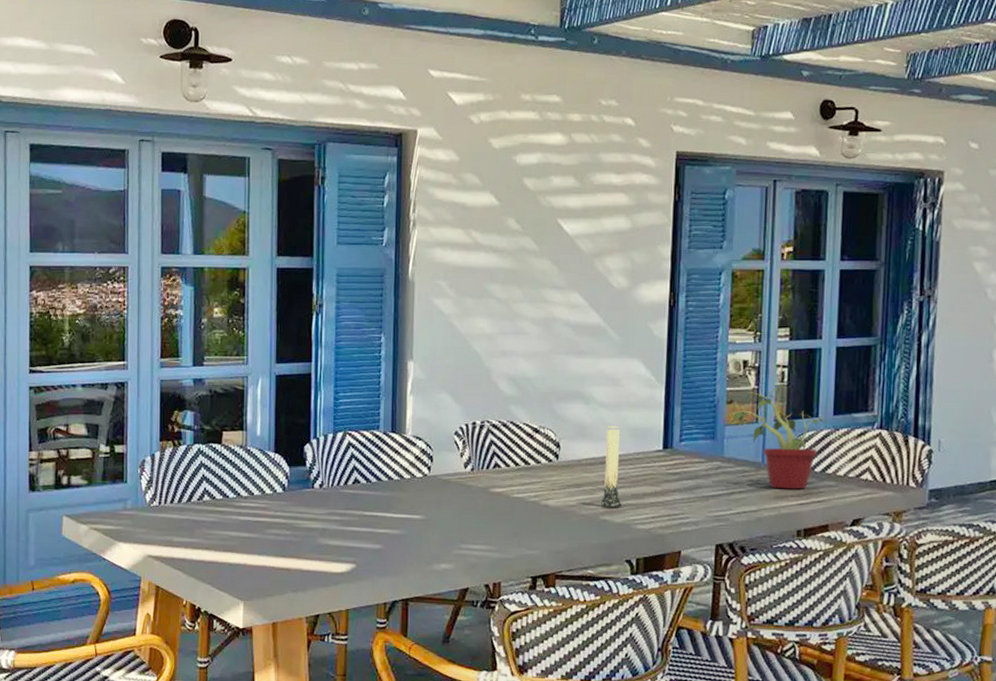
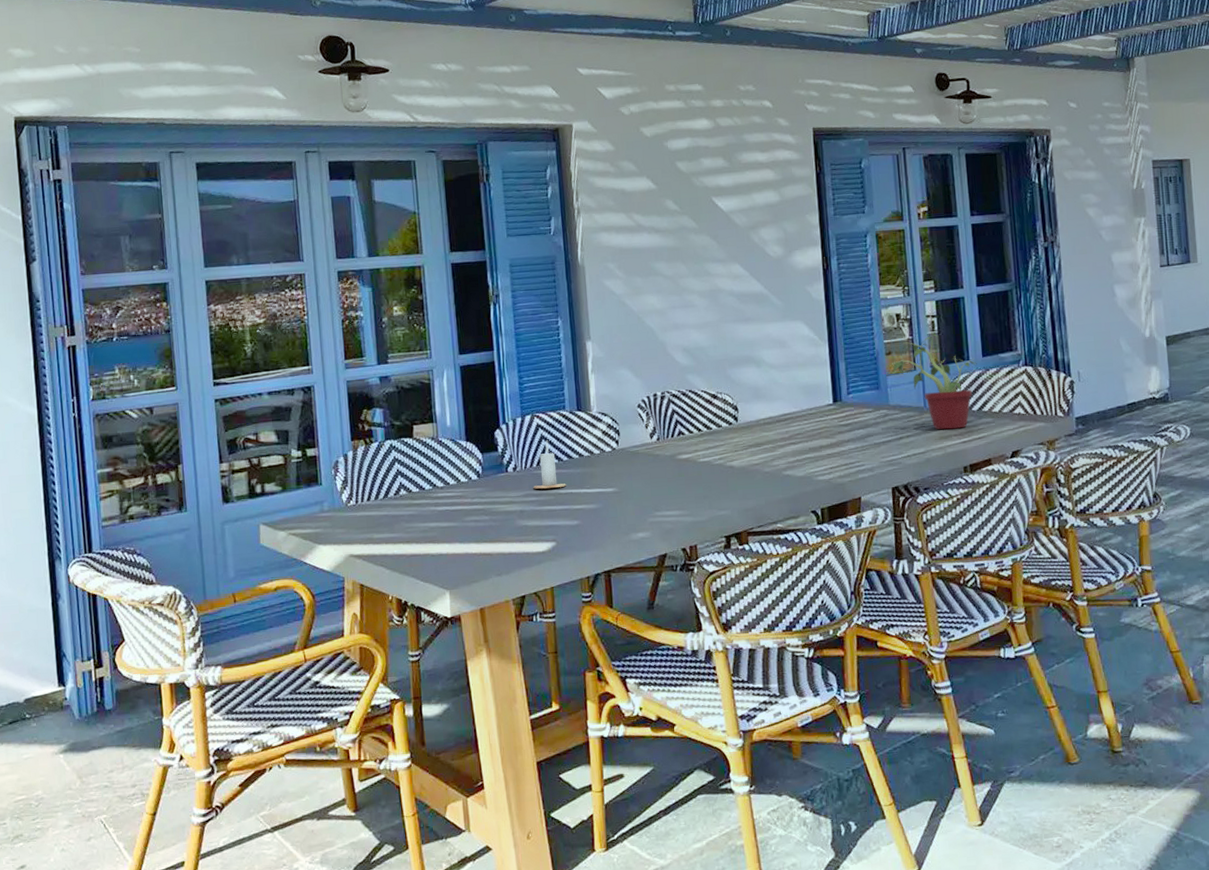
candle: none [338,460,372,509] -> present [533,440,566,489]
candle: present [601,426,622,508] -> none [779,385,802,464]

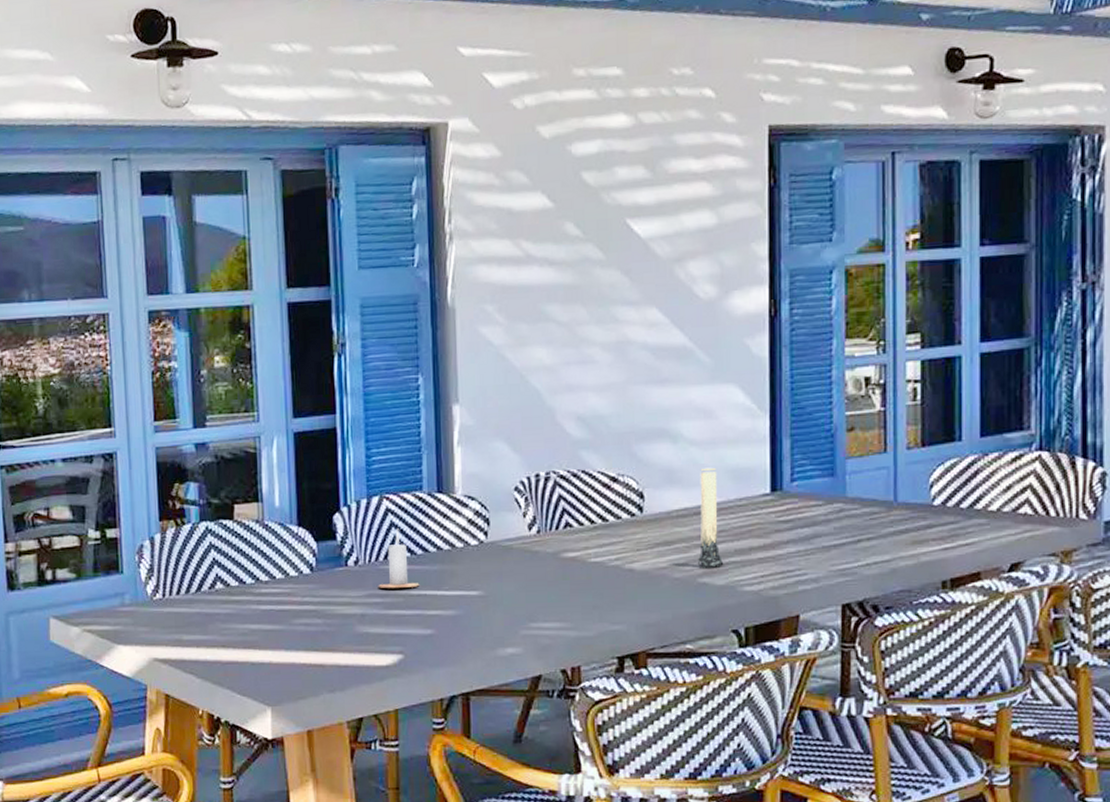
candle: none [779,385,802,464] -> present [698,467,724,568]
potted plant: present [892,331,977,430] -> none [854,401,972,532]

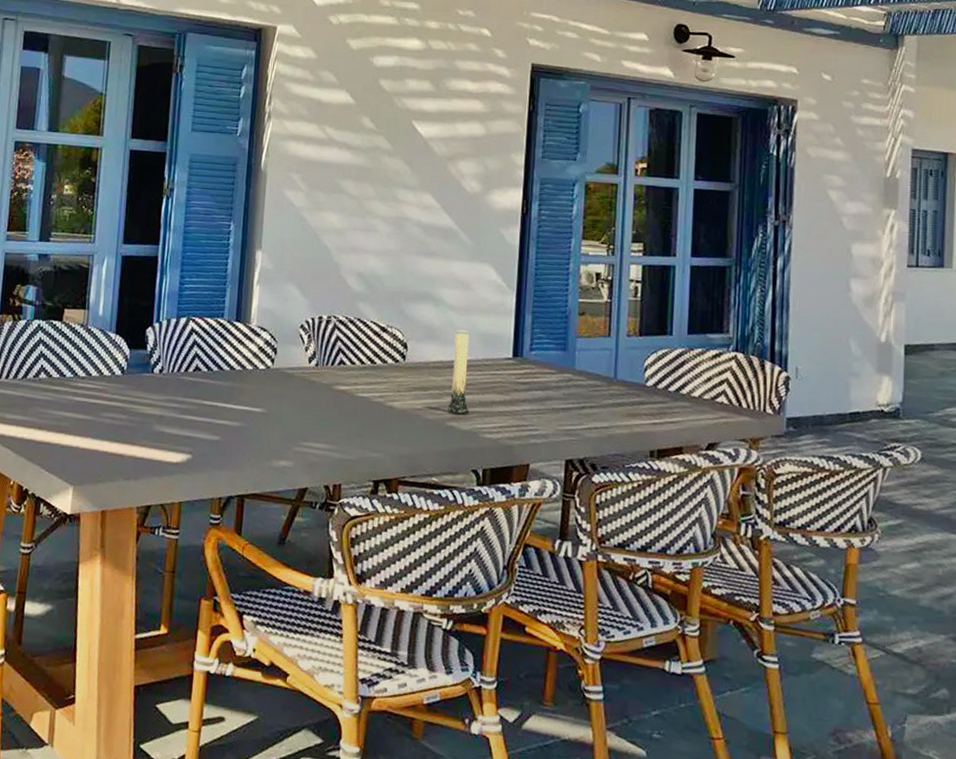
candle: present [378,528,420,588] -> none [177,347,212,398]

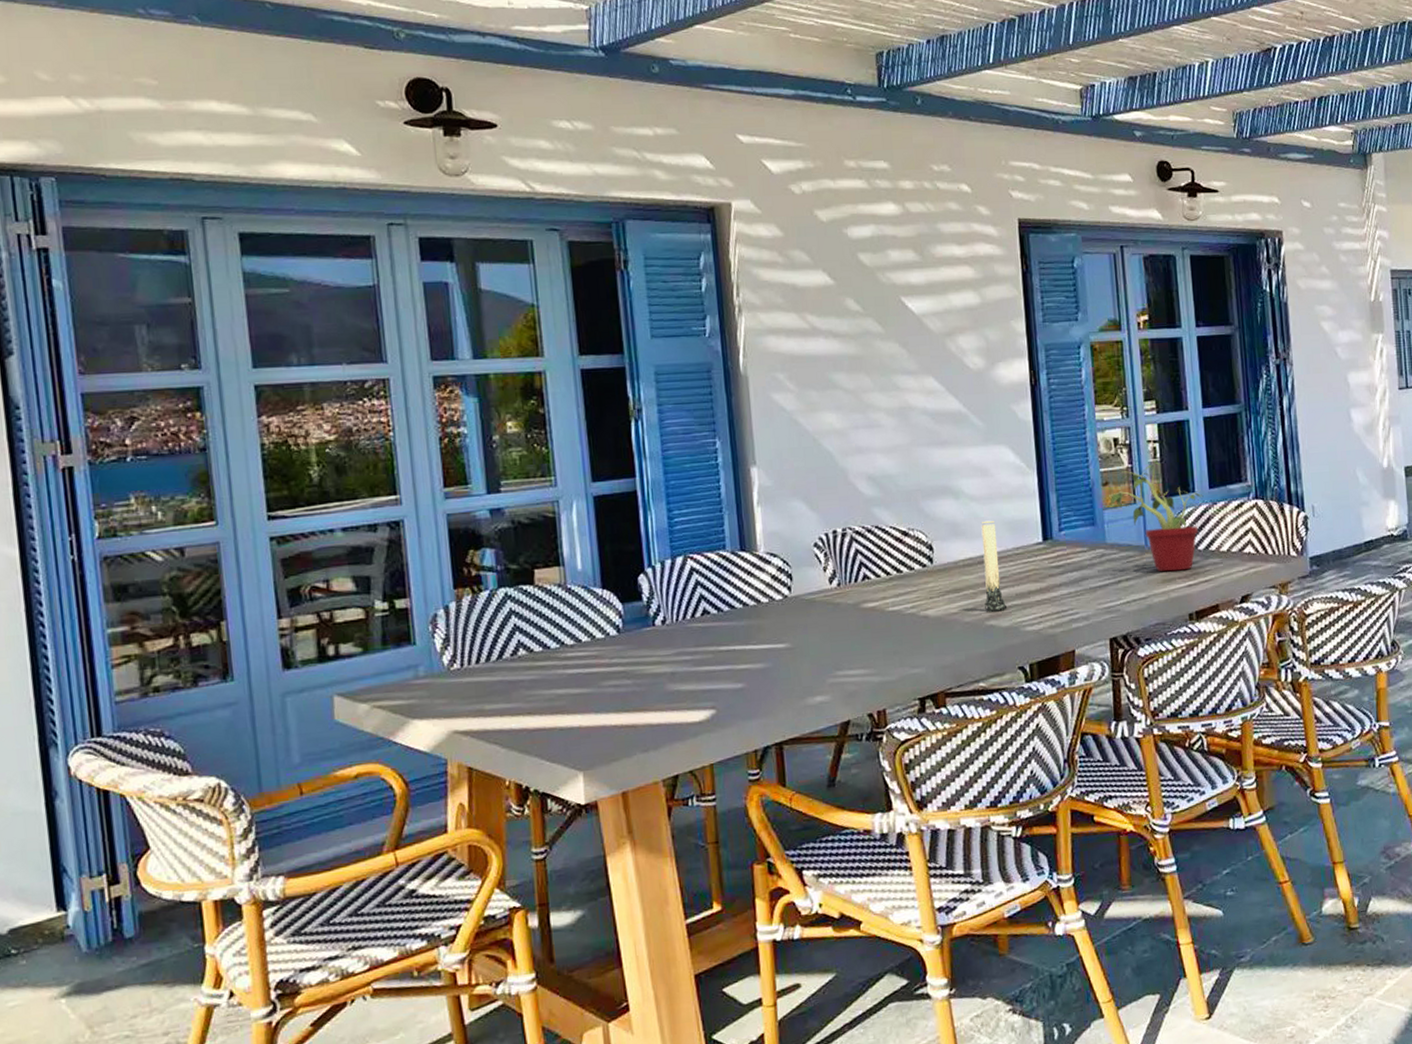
potted plant: none [584,298,681,409] -> present [1109,459,1204,572]

